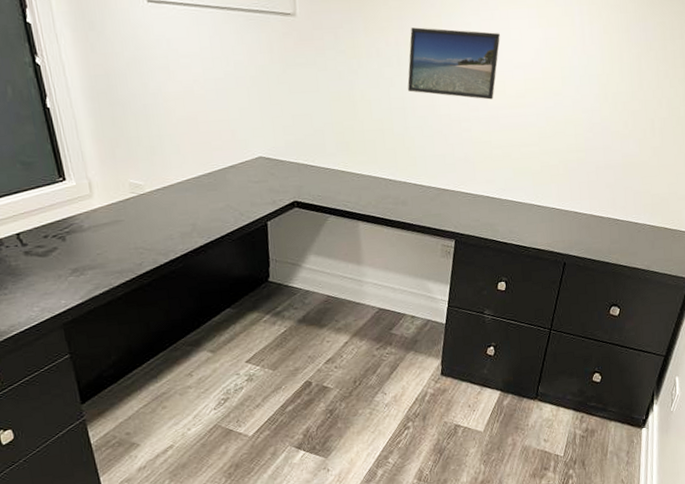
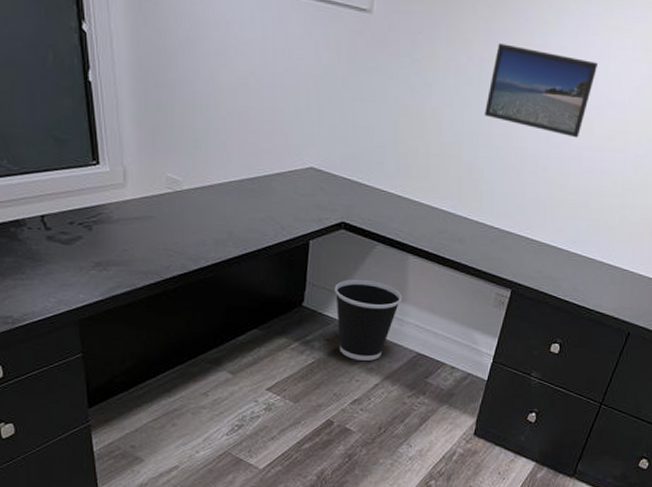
wastebasket: none [295,249,359,323] -> present [334,279,402,361]

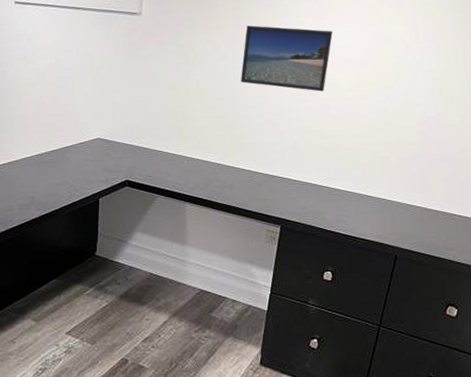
wastebasket: present [334,279,402,361] -> none [122,227,183,301]

